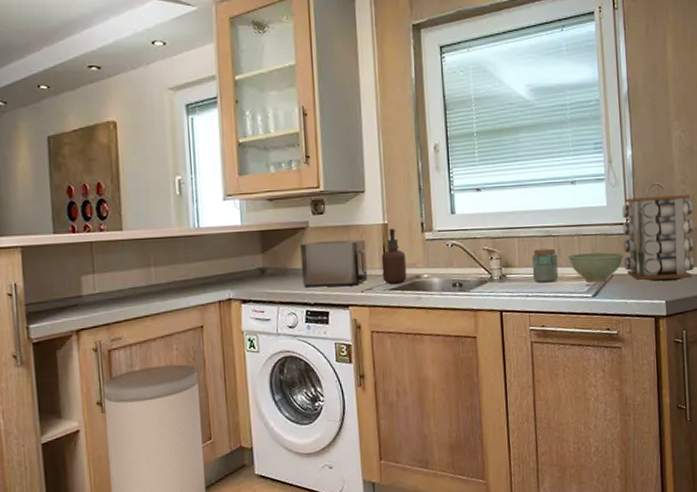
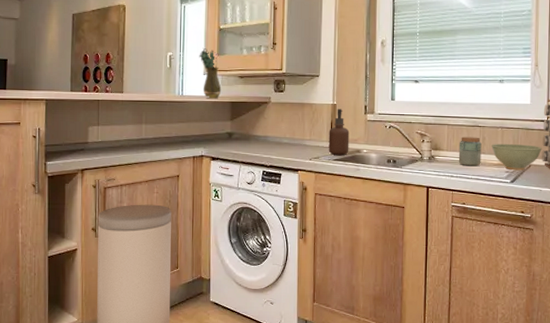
vase: none [215,167,248,231] -> present [199,47,222,100]
toaster: present [300,239,368,288] -> none [262,114,318,154]

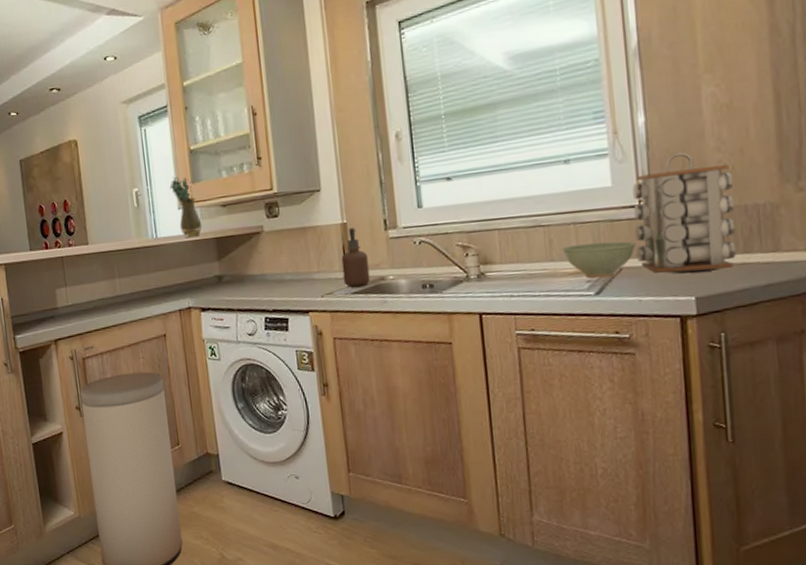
peanut butter: present [458,136,482,167] -> none [516,240,551,281]

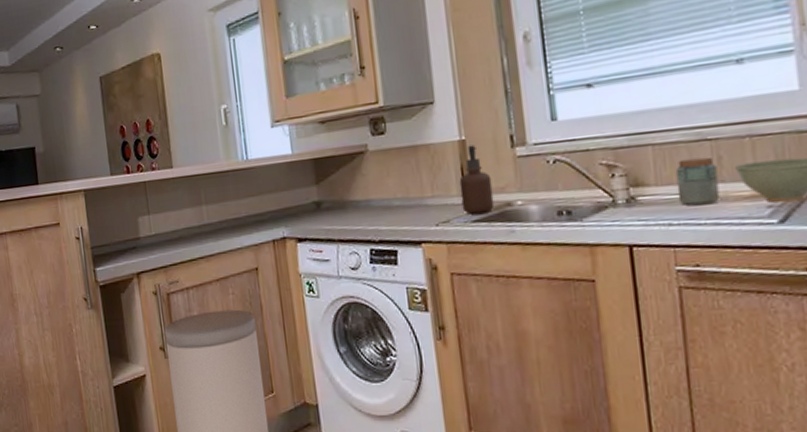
vase: present [170,176,203,239] -> none [261,90,298,161]
peanut butter: none [516,240,551,281] -> present [675,157,720,206]

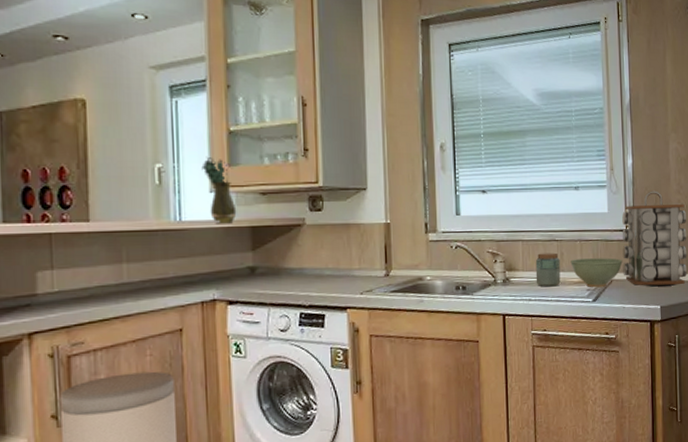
vase: none [261,90,298,161] -> present [201,156,237,225]
soap dispenser: present [459,145,495,214] -> none [382,228,409,286]

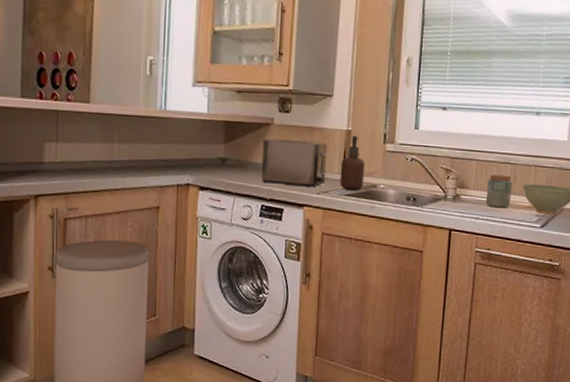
vase: present [201,156,237,225] -> none [187,52,214,118]
toaster: none [295,238,368,289] -> present [261,138,328,187]
soap dispenser: none [382,228,409,286] -> present [339,135,365,190]

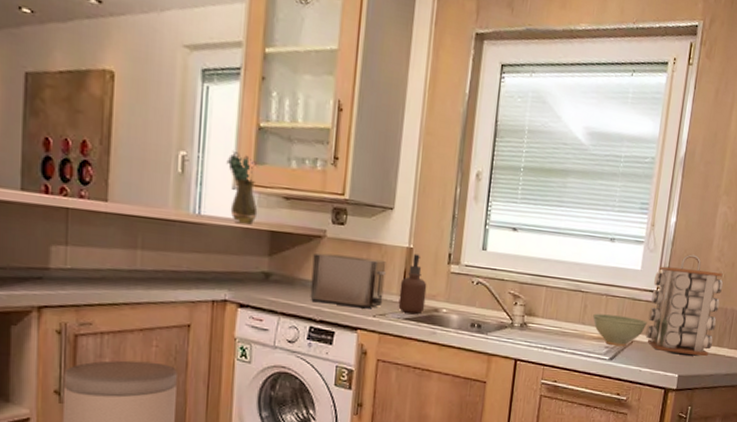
vase: none [187,52,214,118] -> present [226,150,258,226]
peanut butter: present [485,174,512,209] -> none [554,302,583,339]

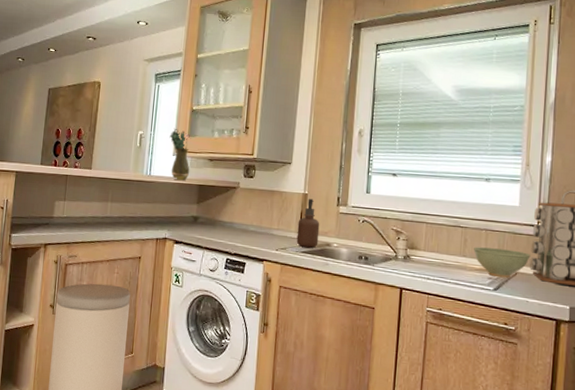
toaster: present [310,252,387,309] -> none [227,200,287,244]

